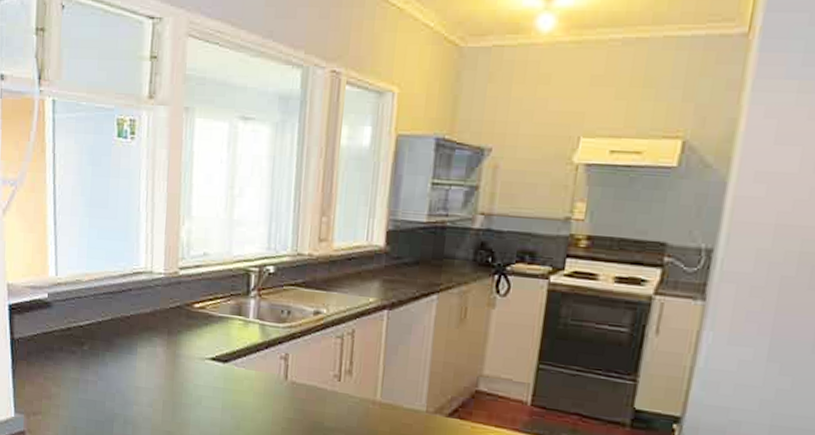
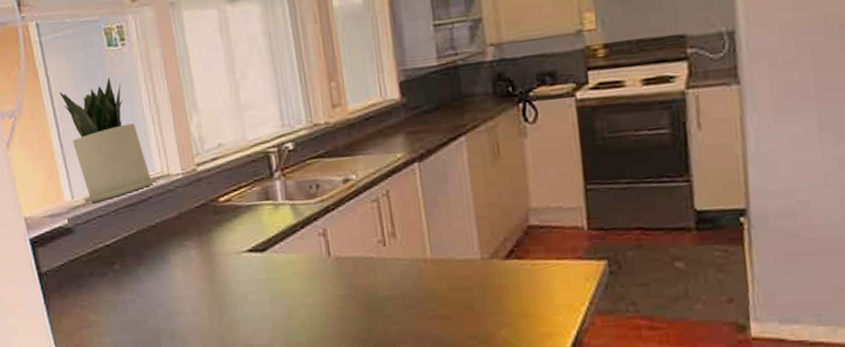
planter: none [62,167,141,284] -> present [59,78,159,204]

